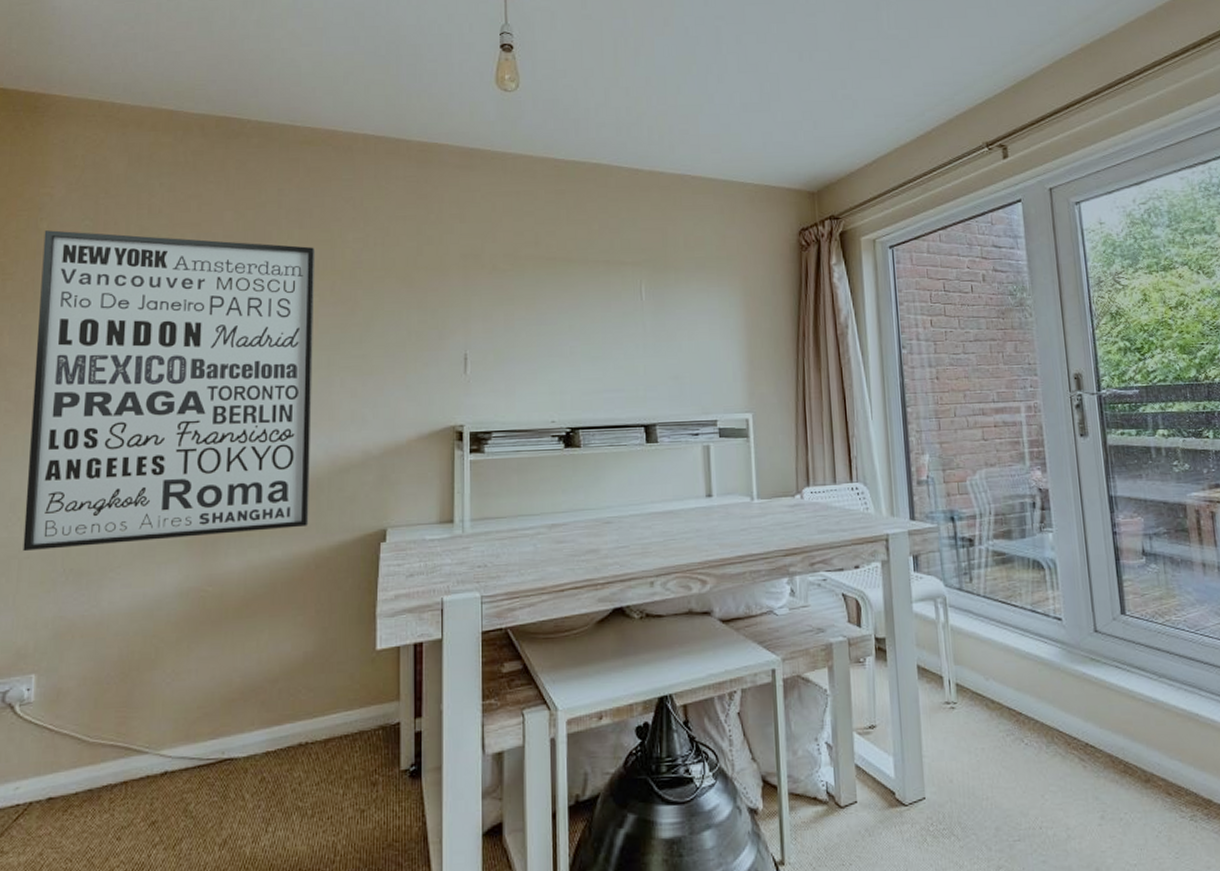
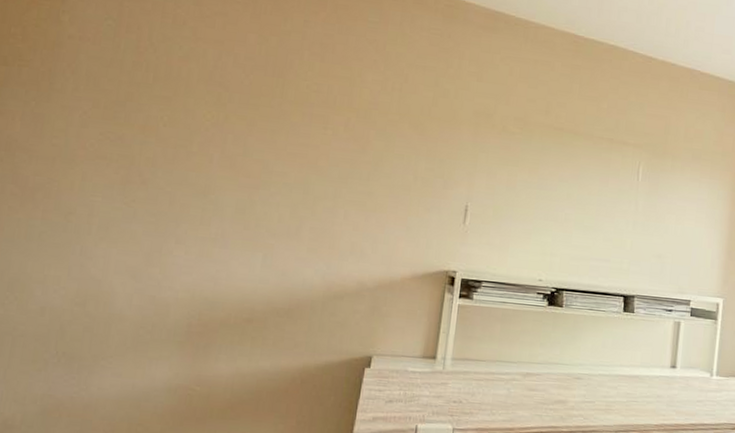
wall art: present [23,230,316,552] -> none [17,23,334,344]

